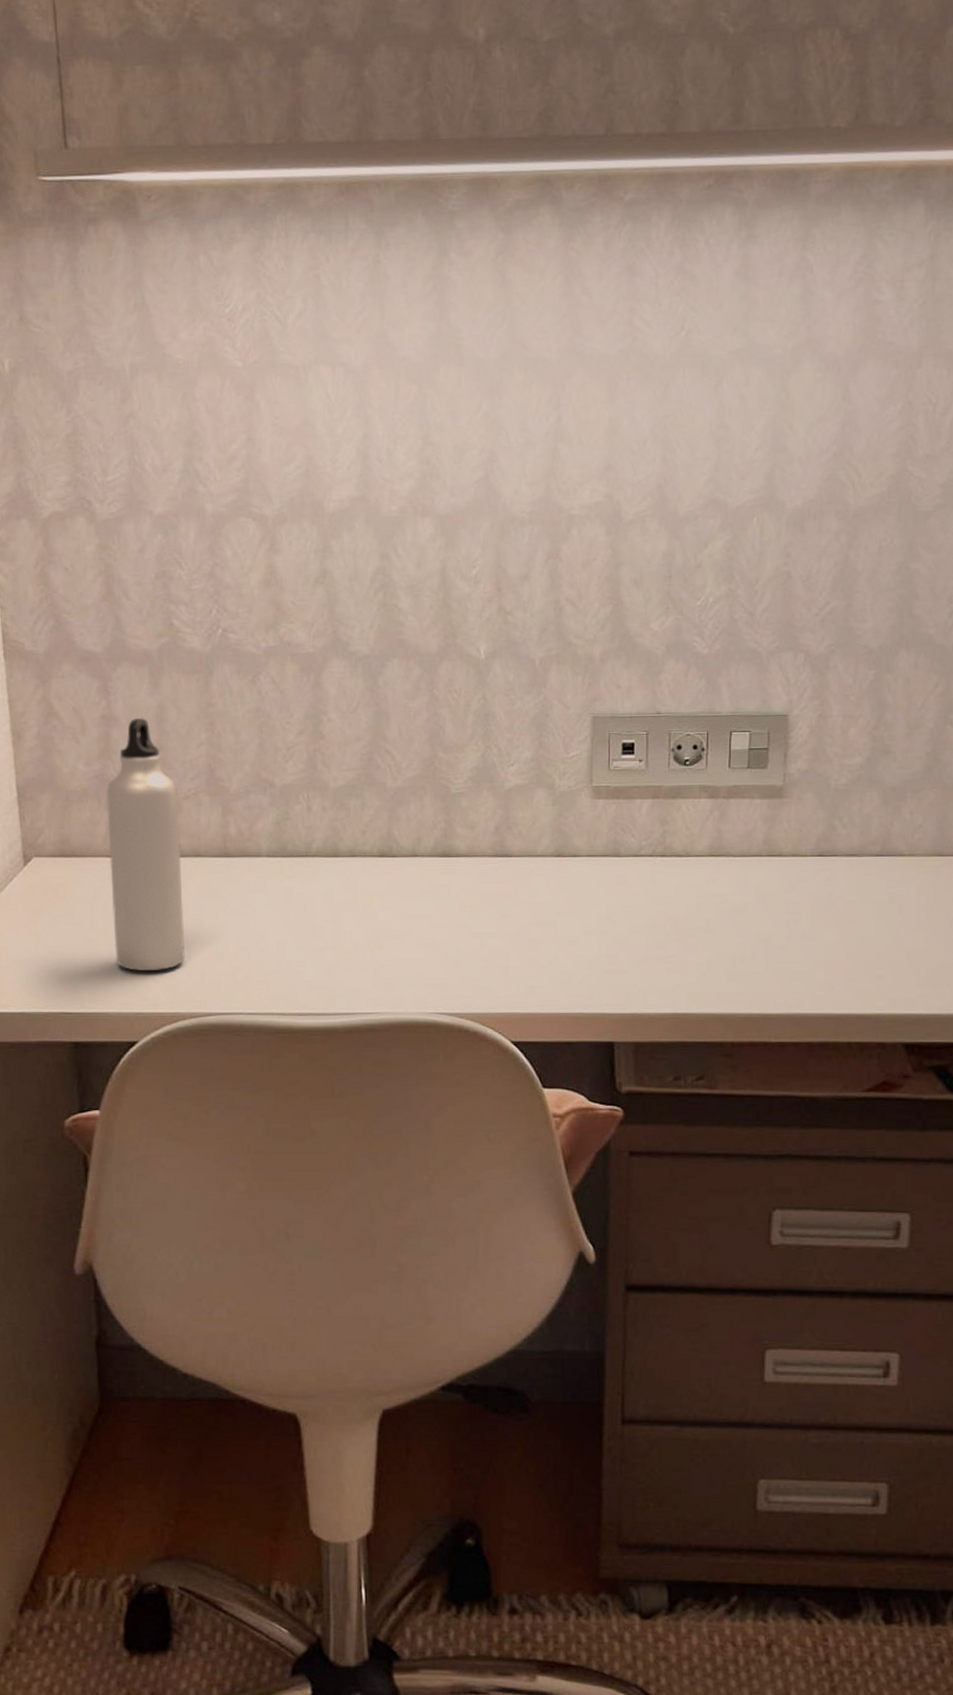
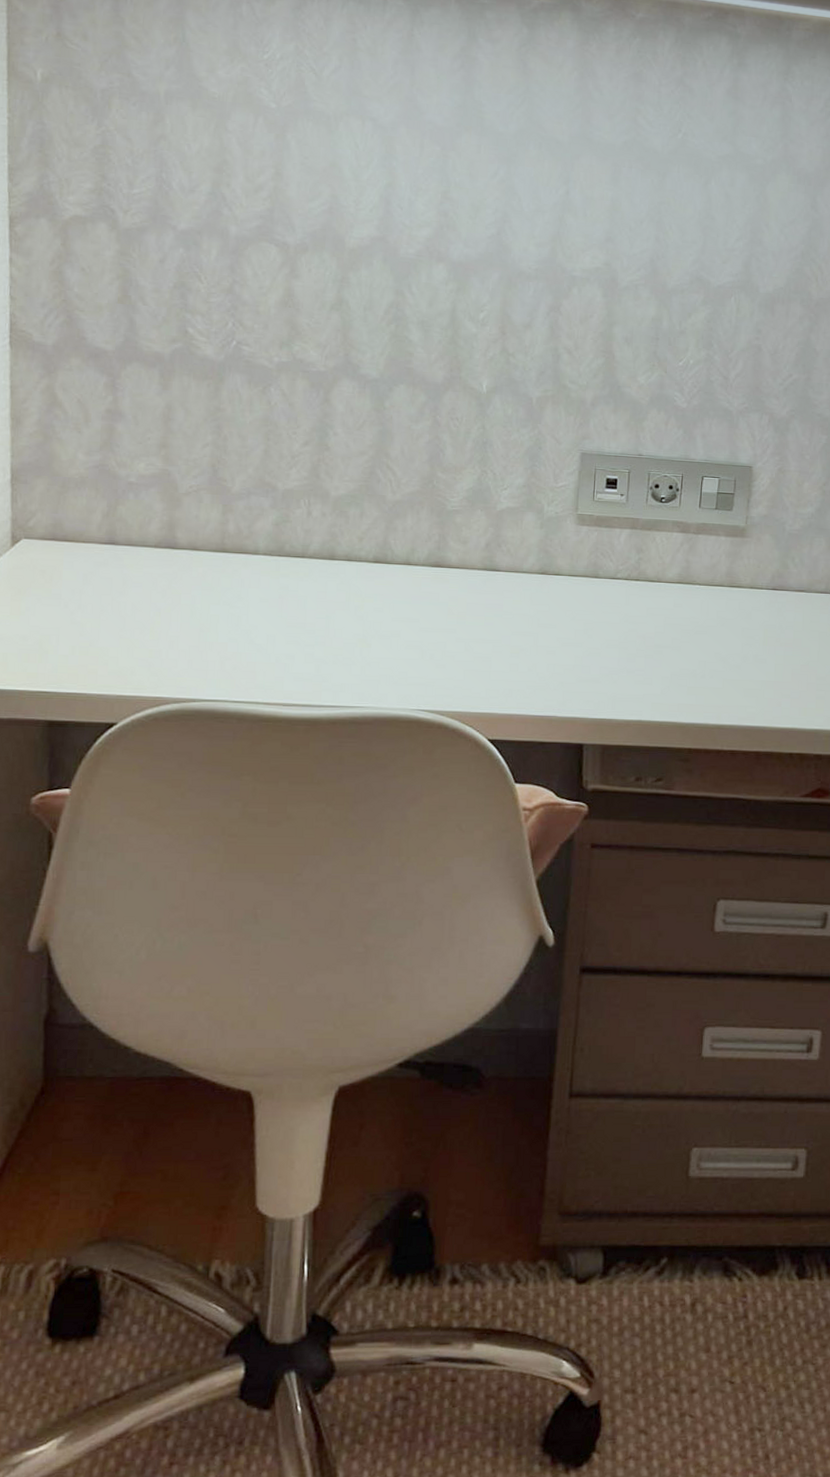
water bottle: present [106,717,185,972] -> none [100,415,179,656]

